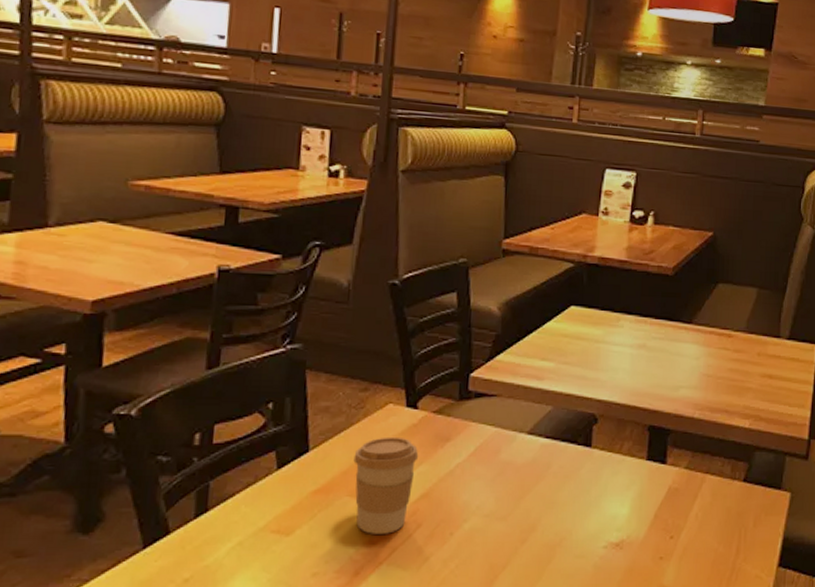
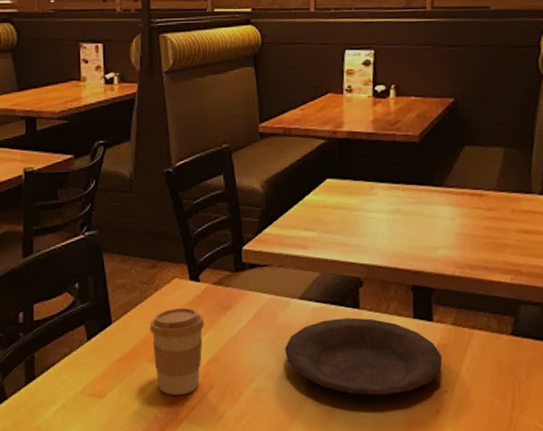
plate: none [505,456,672,540] -> present [284,317,443,396]

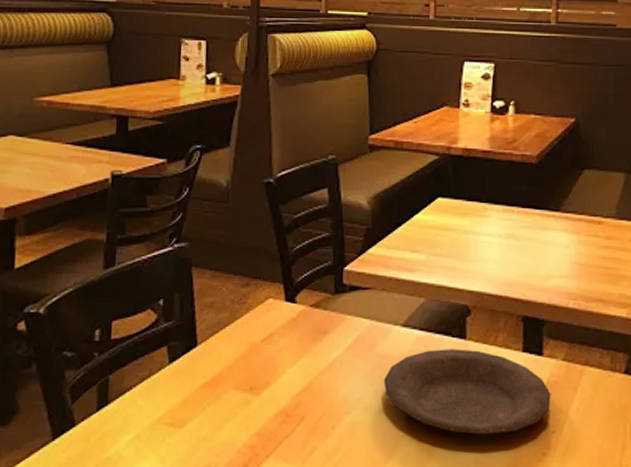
coffee cup: present [149,307,205,395] -> none [238,330,299,427]

